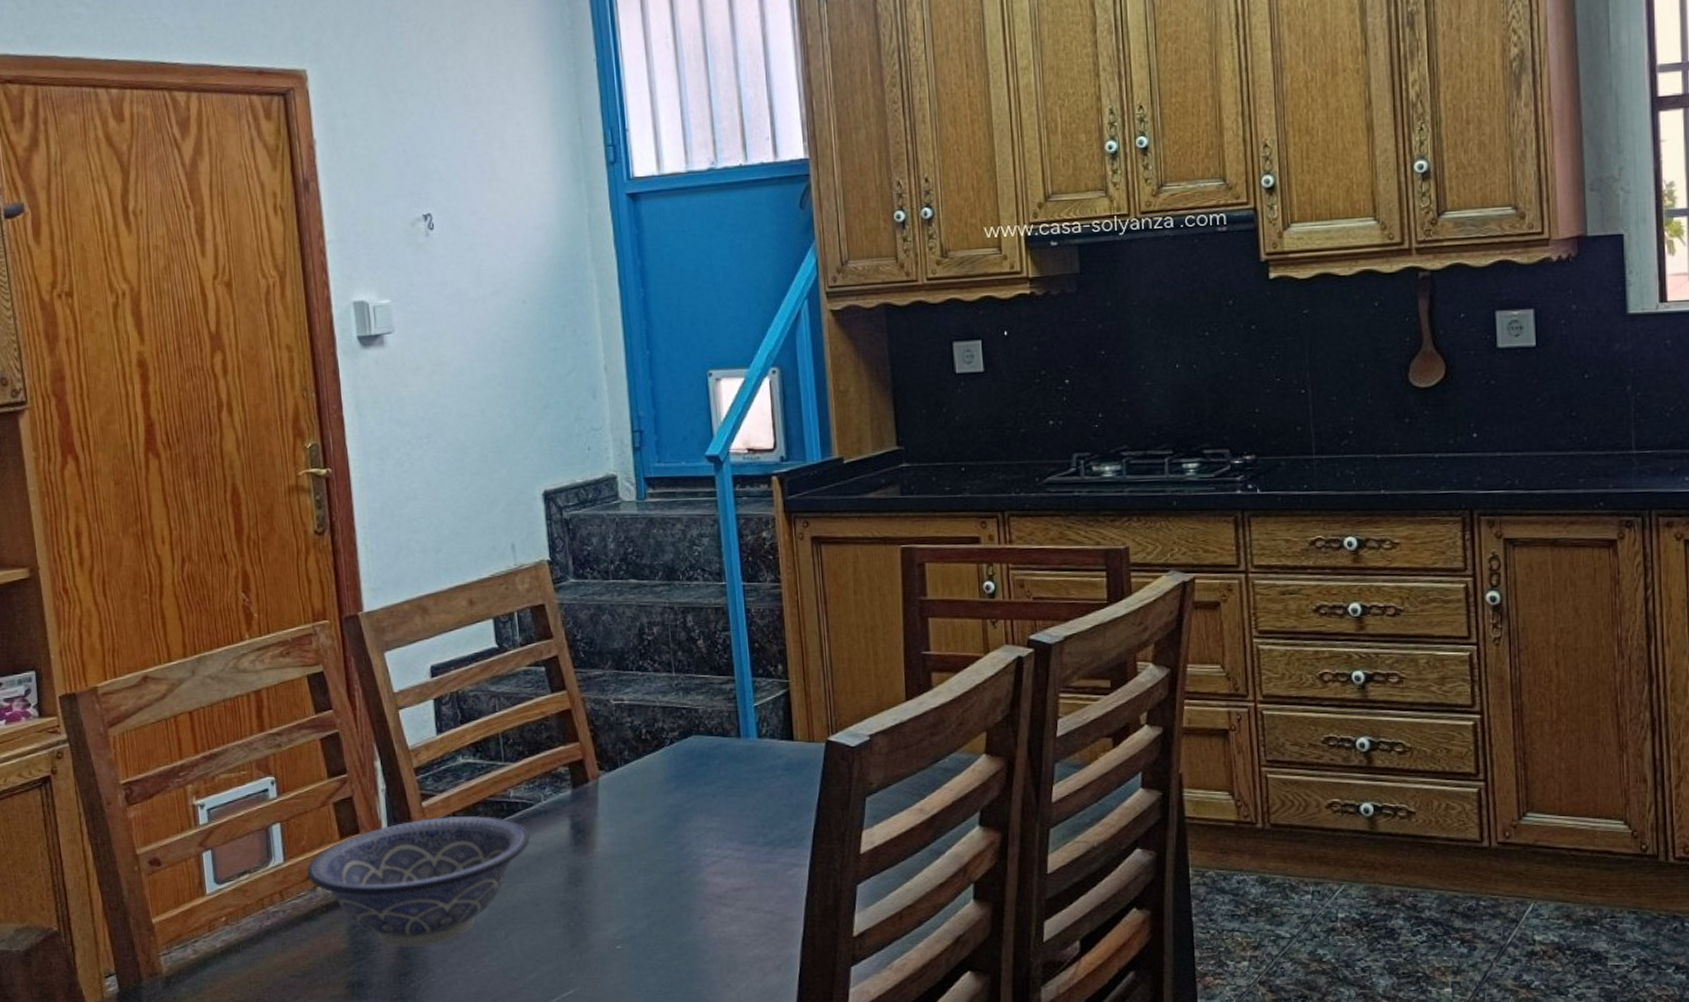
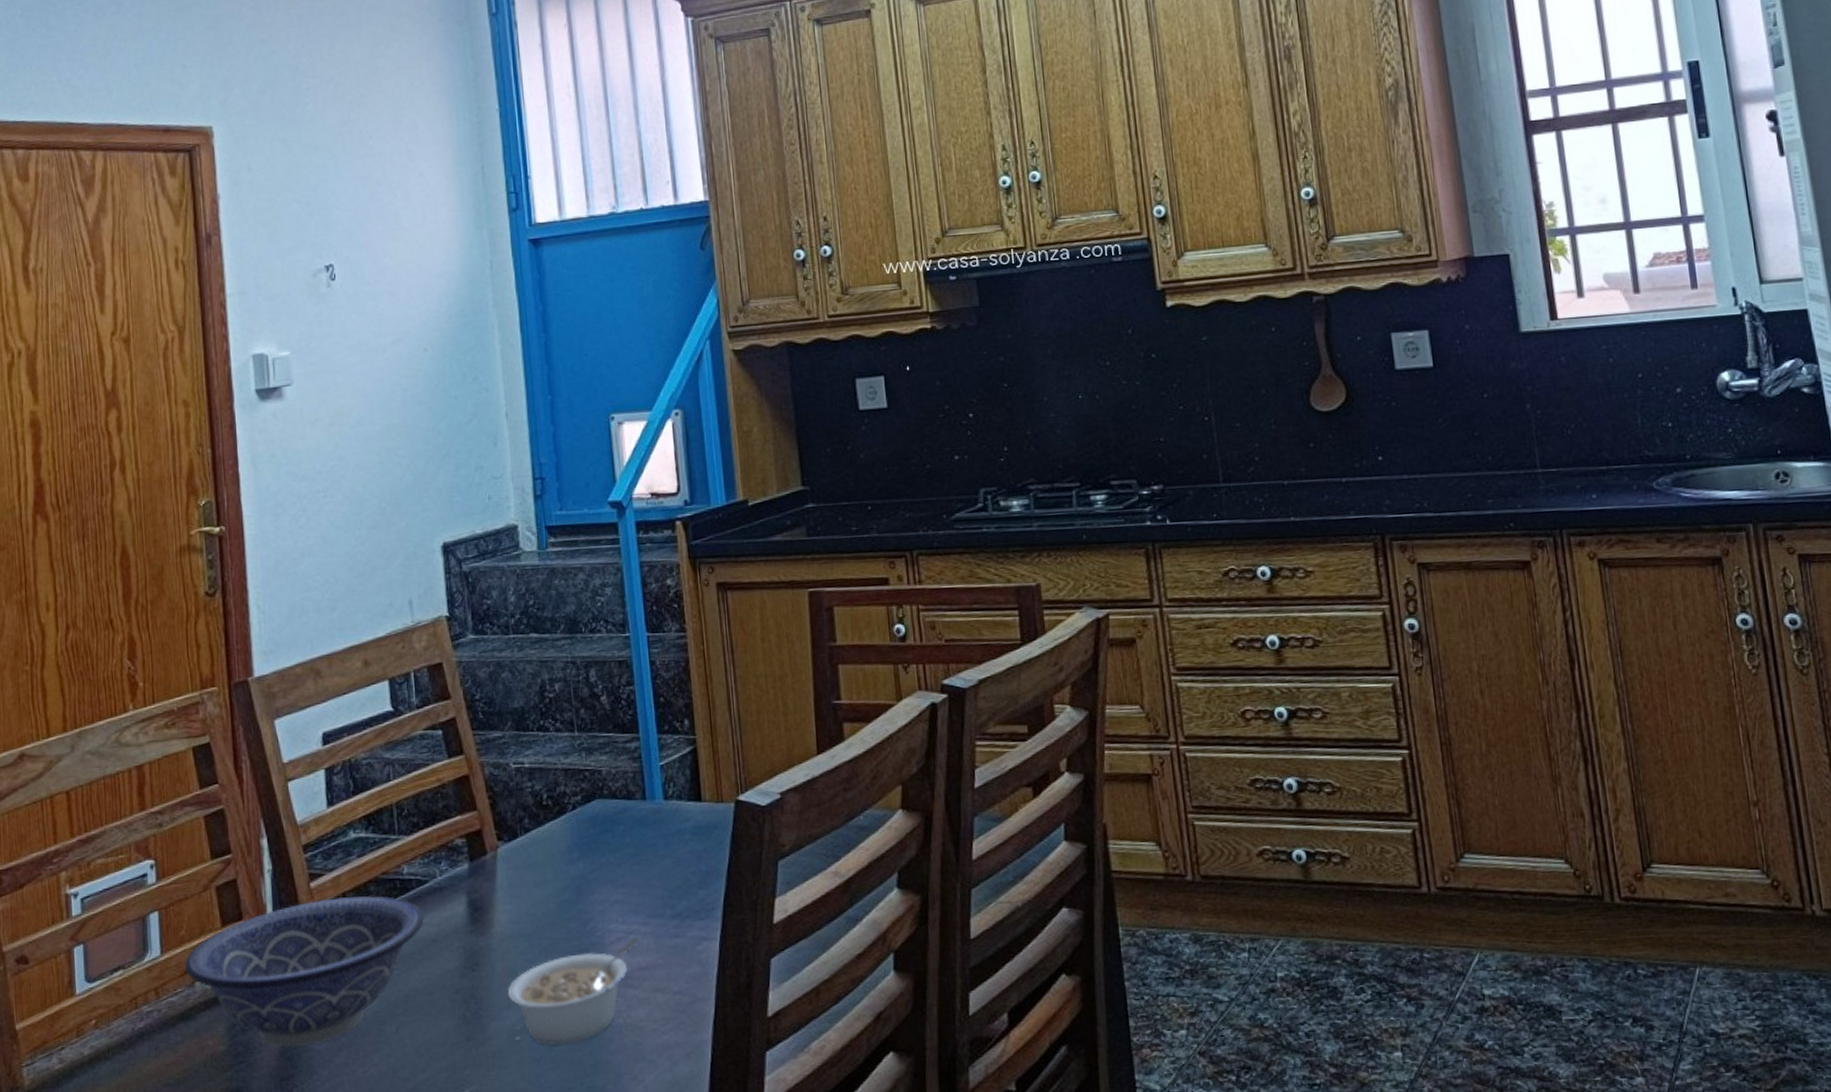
legume: none [609,862,733,955] -> present [507,938,639,1046]

